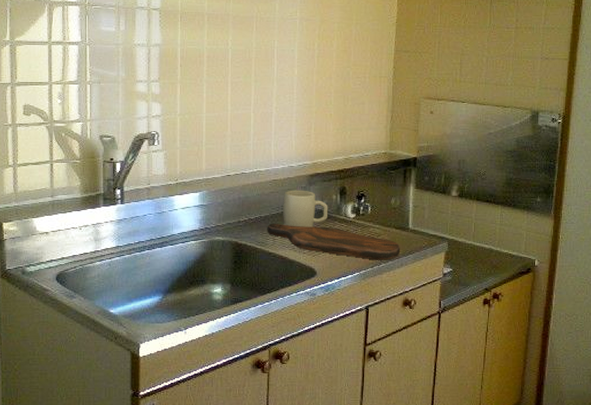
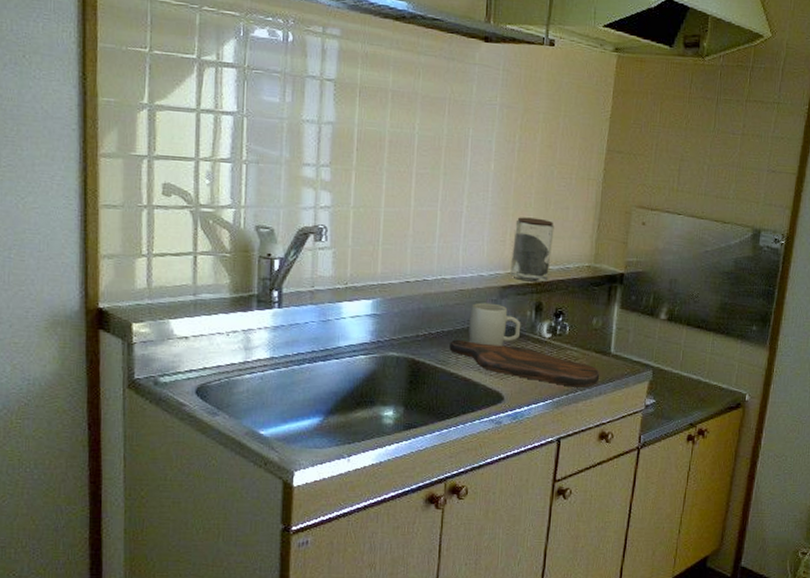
jar: none [316,114,353,169] -> present [510,217,554,282]

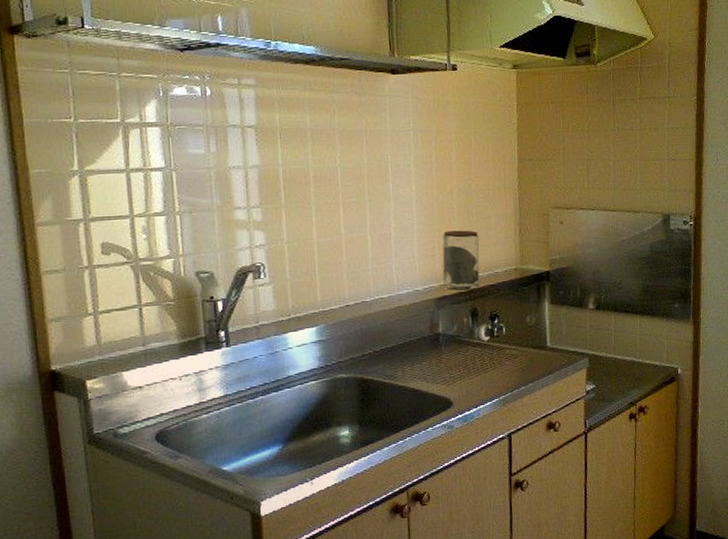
cutting board: present [449,339,600,388] -> none [395,352,540,384]
mug: present [468,302,521,347] -> none [410,315,461,356]

